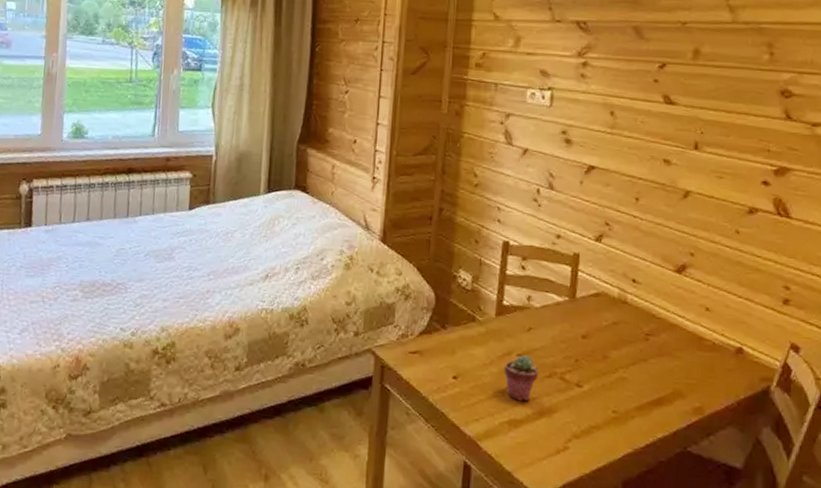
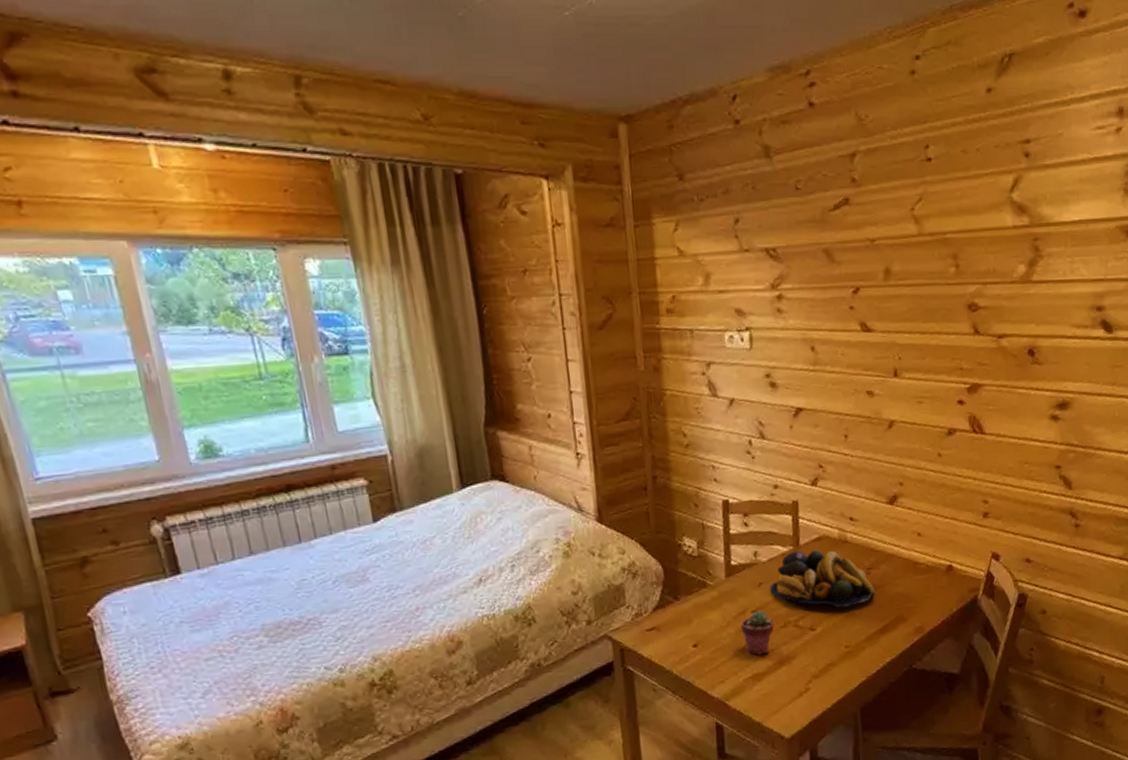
fruit bowl: none [539,302,653,370] -> present [770,550,876,608]

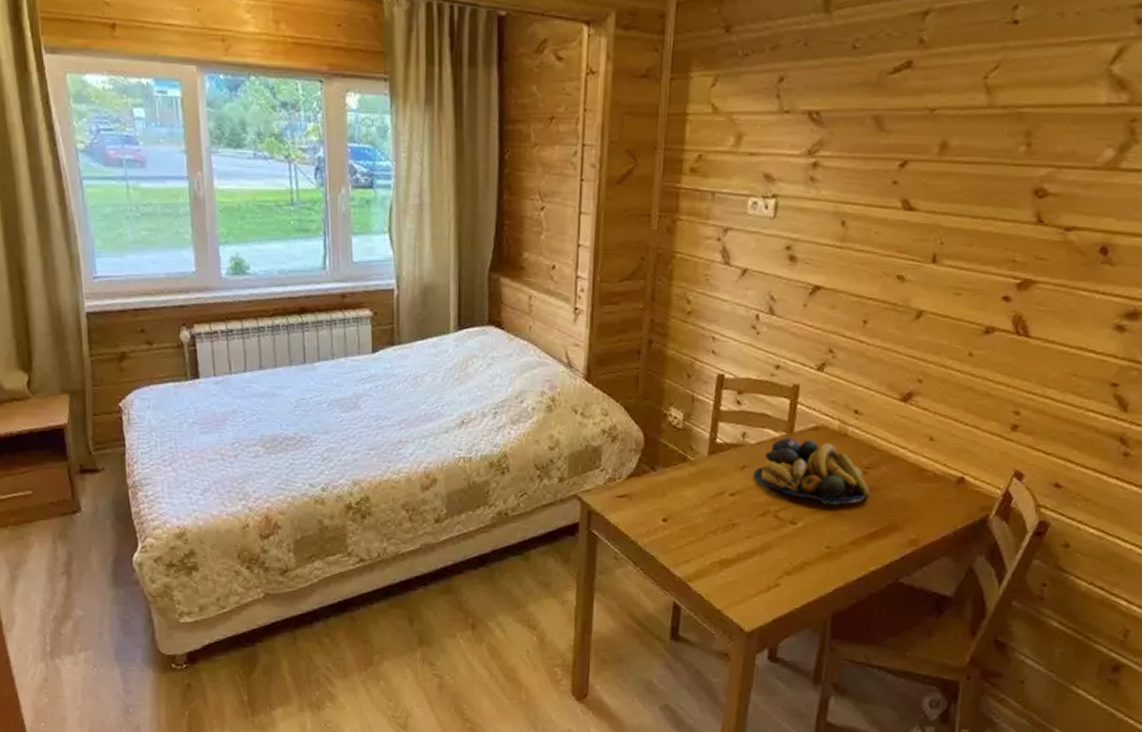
potted succulent: present [740,610,774,655] -> none [715,494,752,541]

